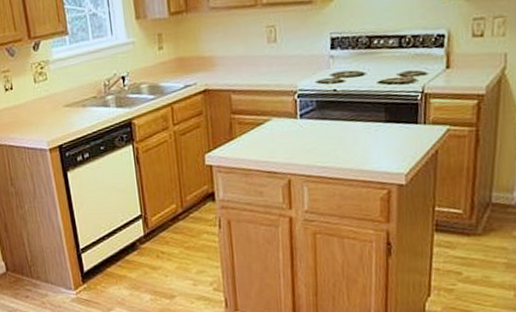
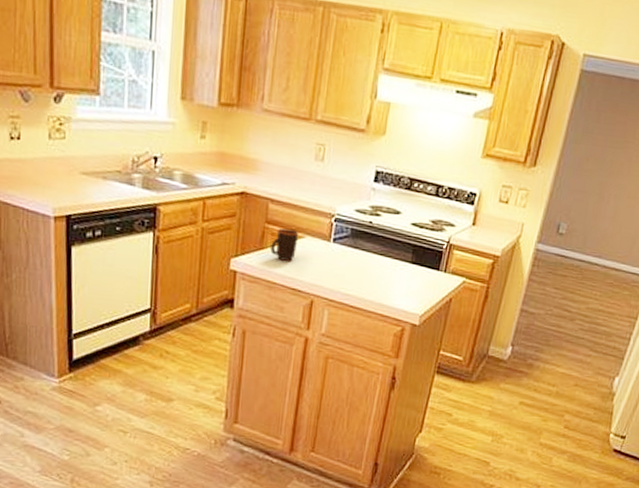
mug: none [240,114,265,147] -> present [270,227,299,261]

